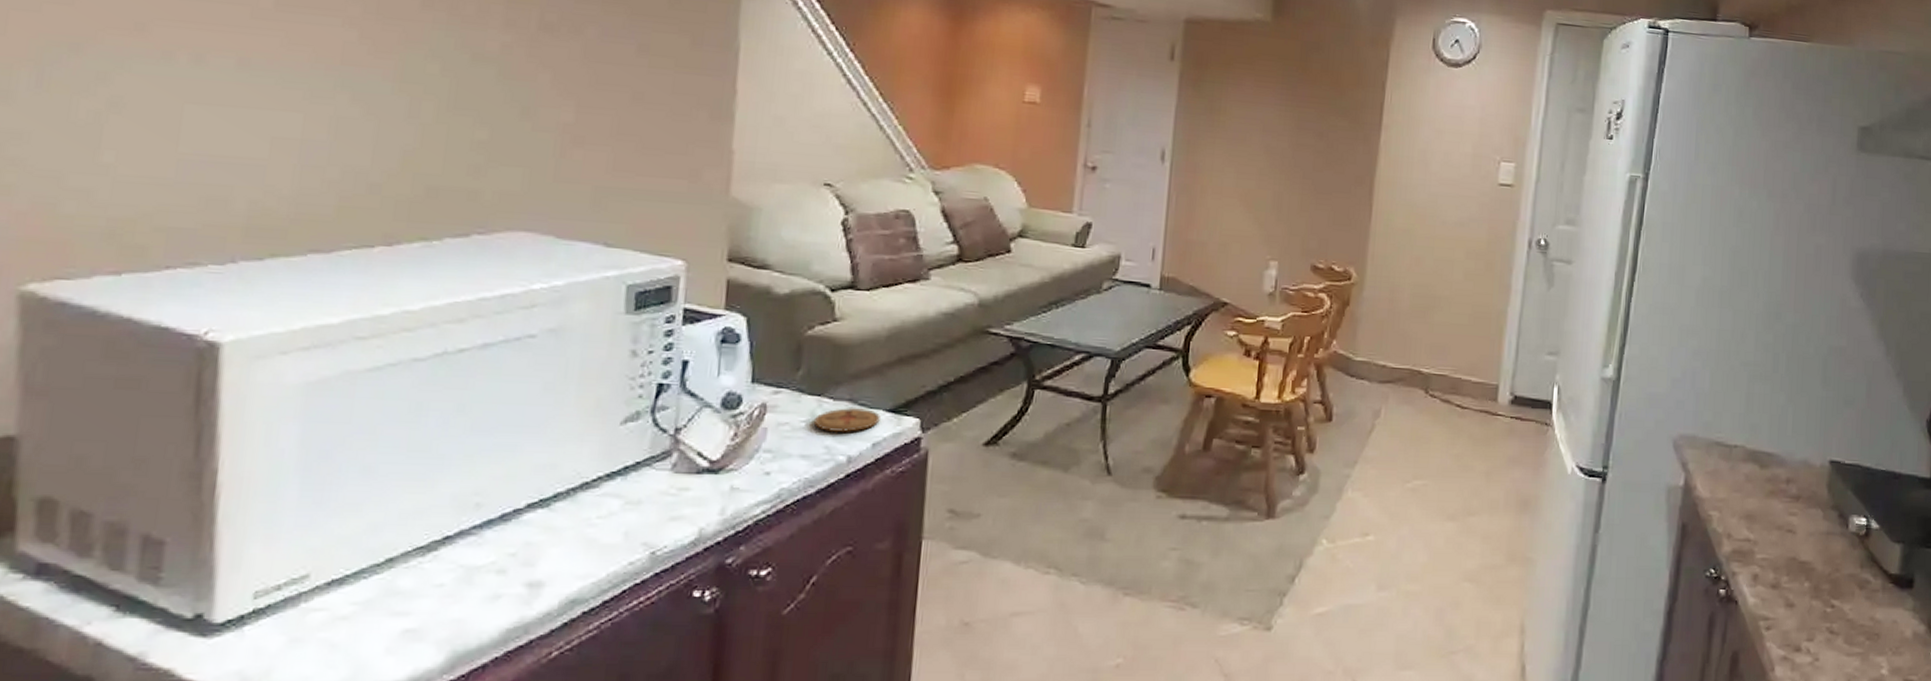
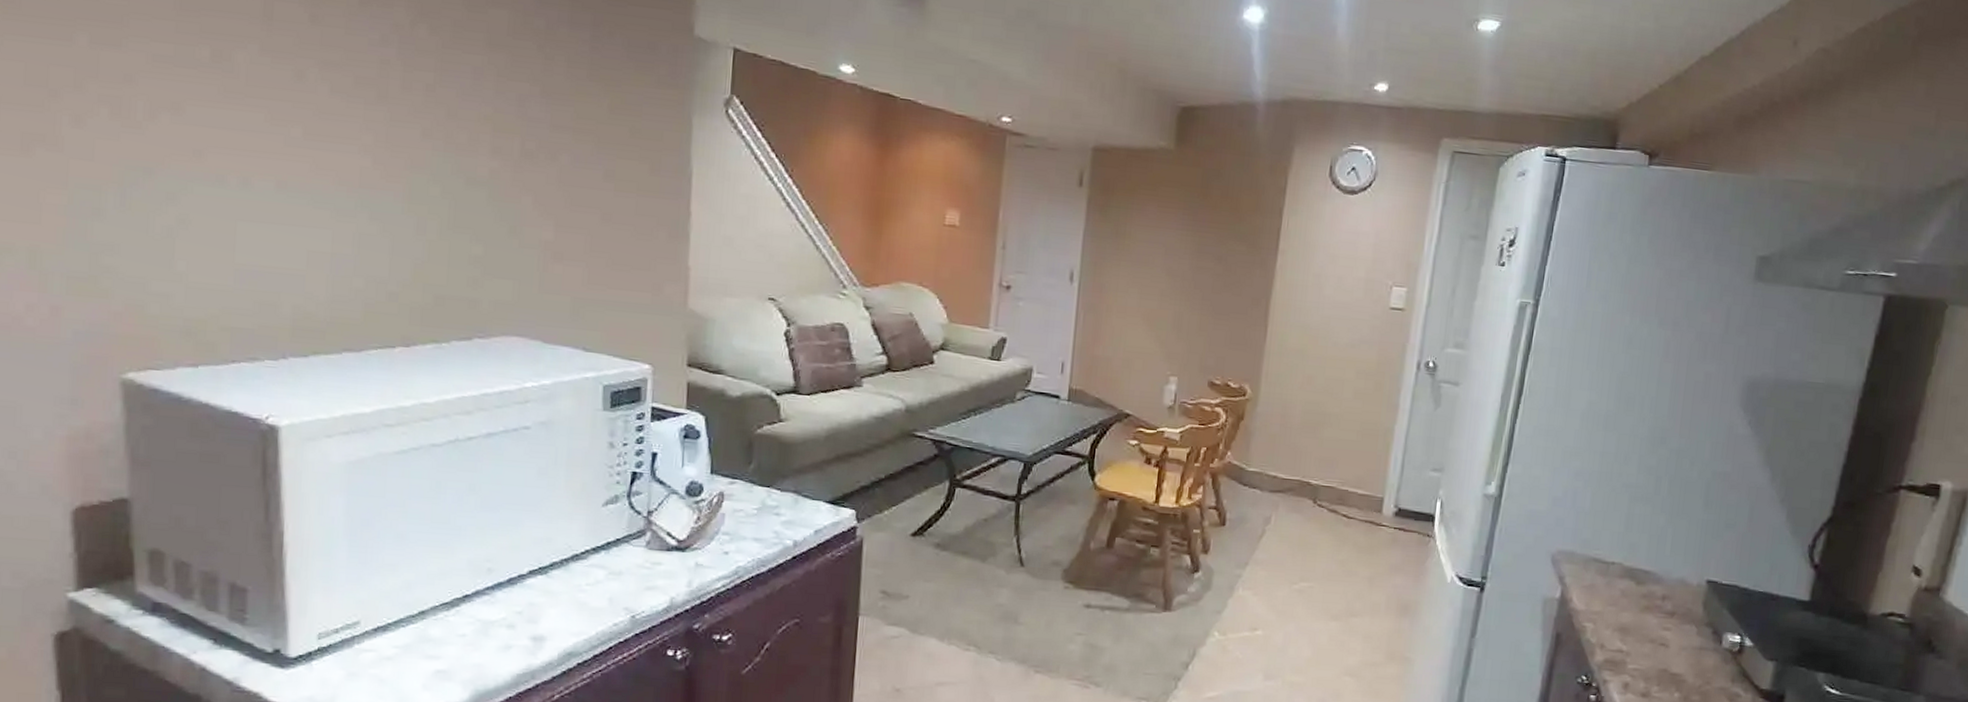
coaster: present [813,407,880,433] -> none [764,498,821,520]

